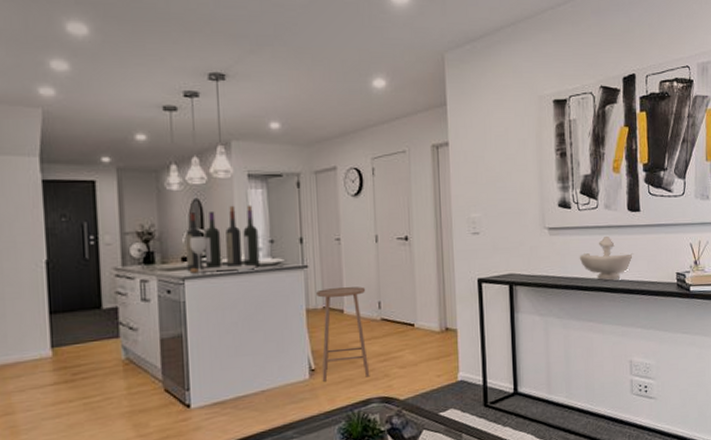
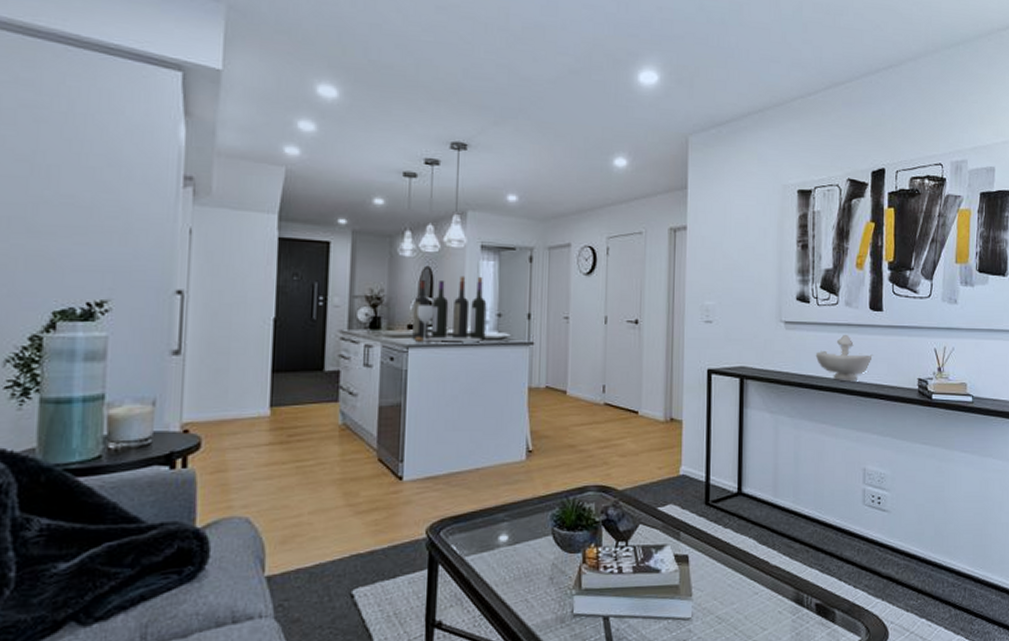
stool: present [316,286,370,382] -> none [539,368,591,464]

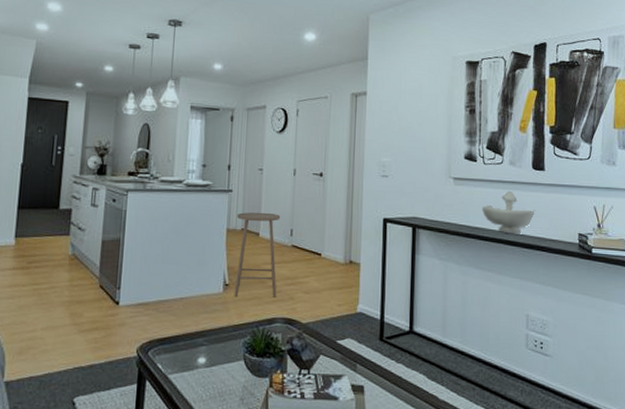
wine bottle: present [412,275,487,343] -> none [131,131,194,189]
stool: none [539,368,591,464] -> present [234,212,281,298]

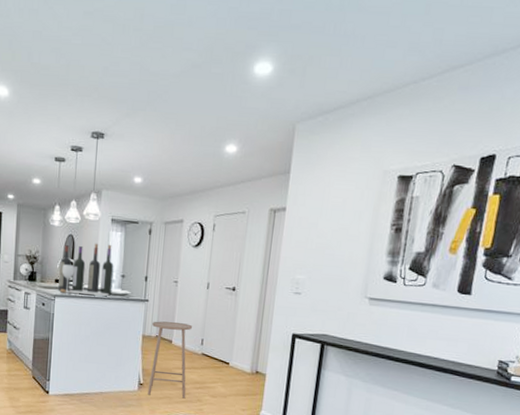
wine bottle: none [131,131,194,189] -> present [58,243,114,296]
decorative bowl: present [481,191,536,234] -> none [395,314,455,357]

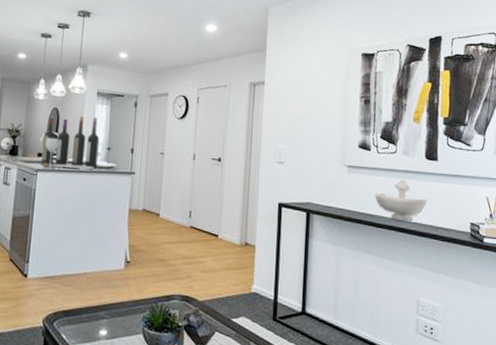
stool: present [147,321,193,399] -> none [134,194,181,276]
decorative bowl: none [395,314,455,357] -> present [374,180,429,222]

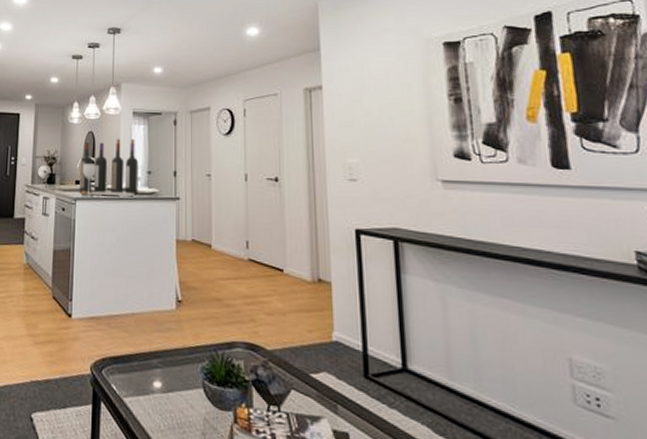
decorative bowl: present [374,180,429,222] -> none [485,196,565,251]

